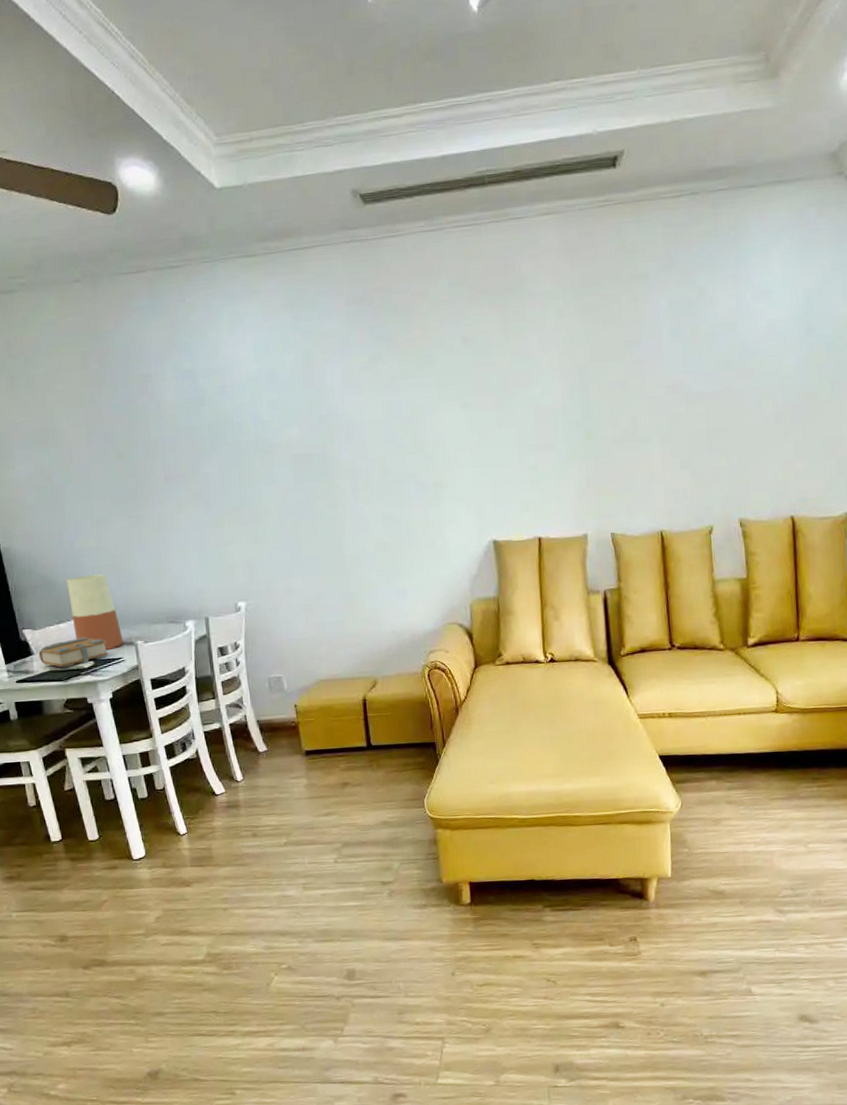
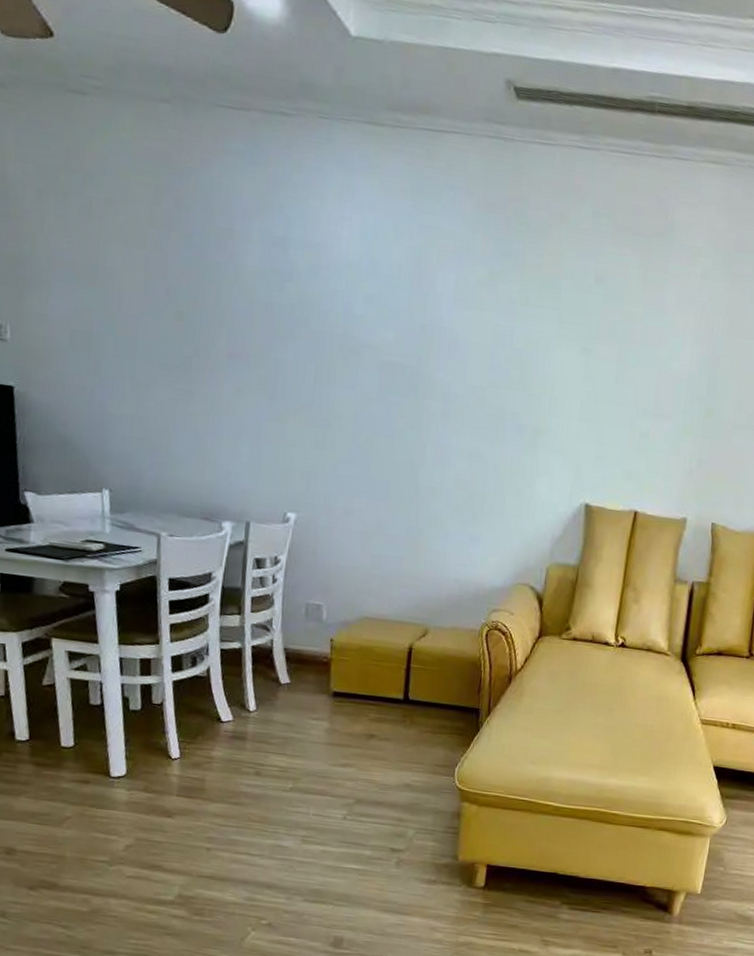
book: present [38,637,109,668] -> none [38,514,124,546]
vase: present [65,574,124,650] -> none [87,443,145,536]

